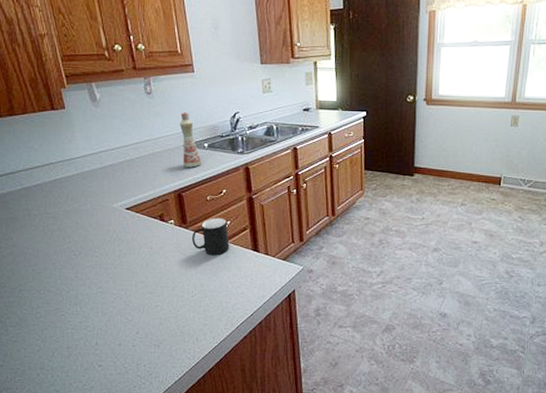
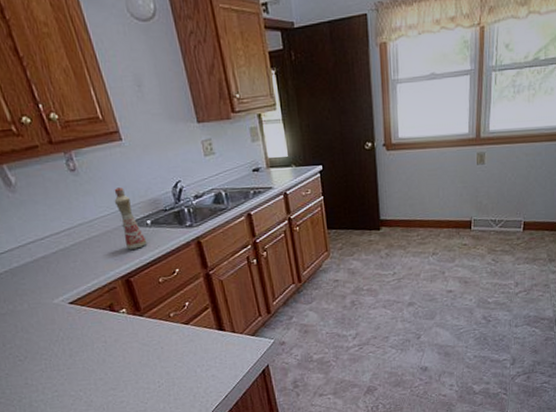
cup: present [192,218,230,256] -> none [149,300,192,341]

